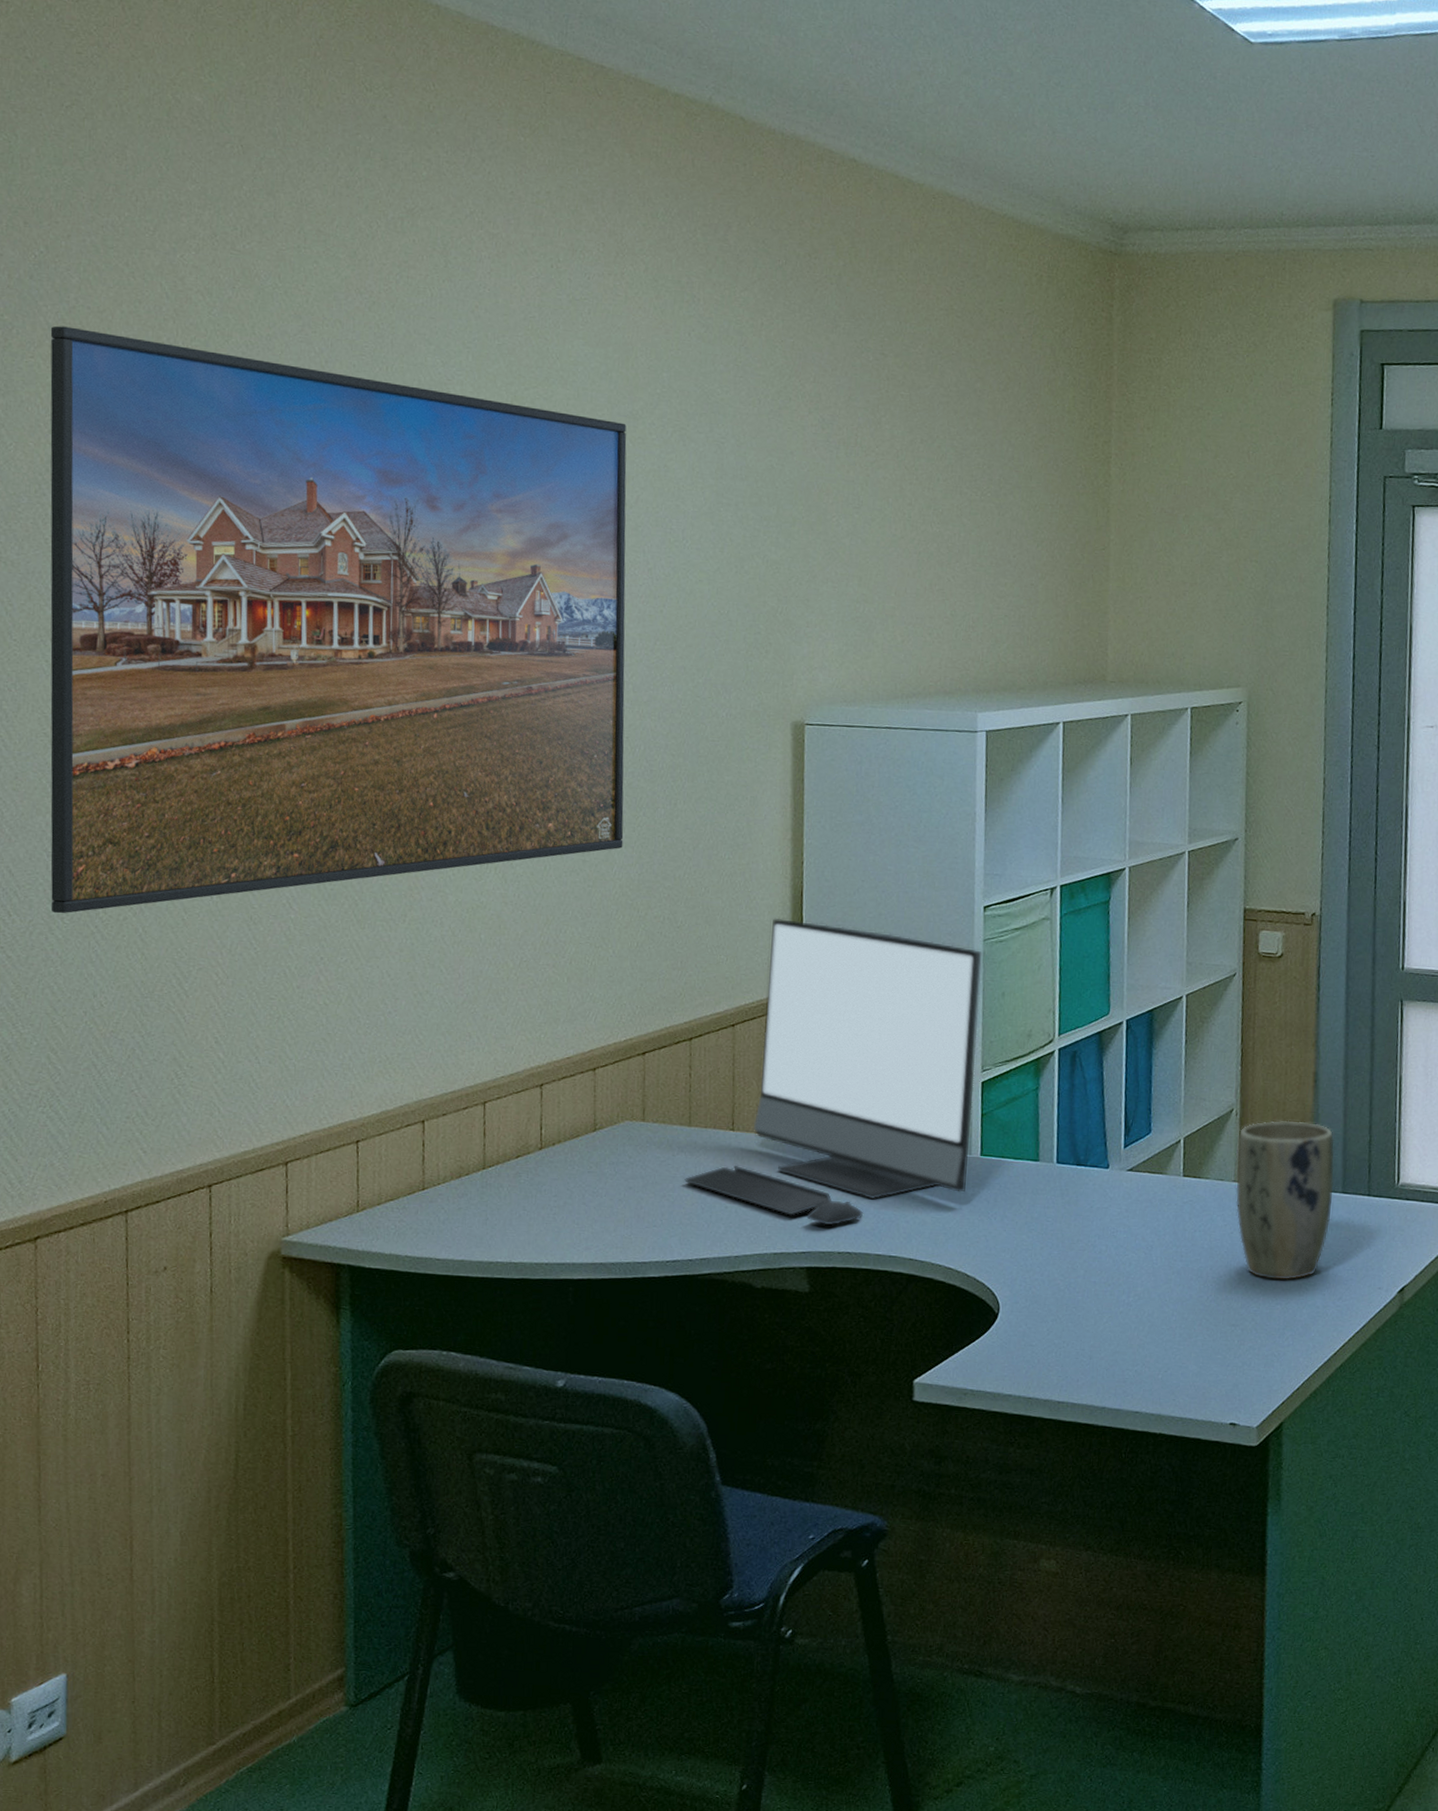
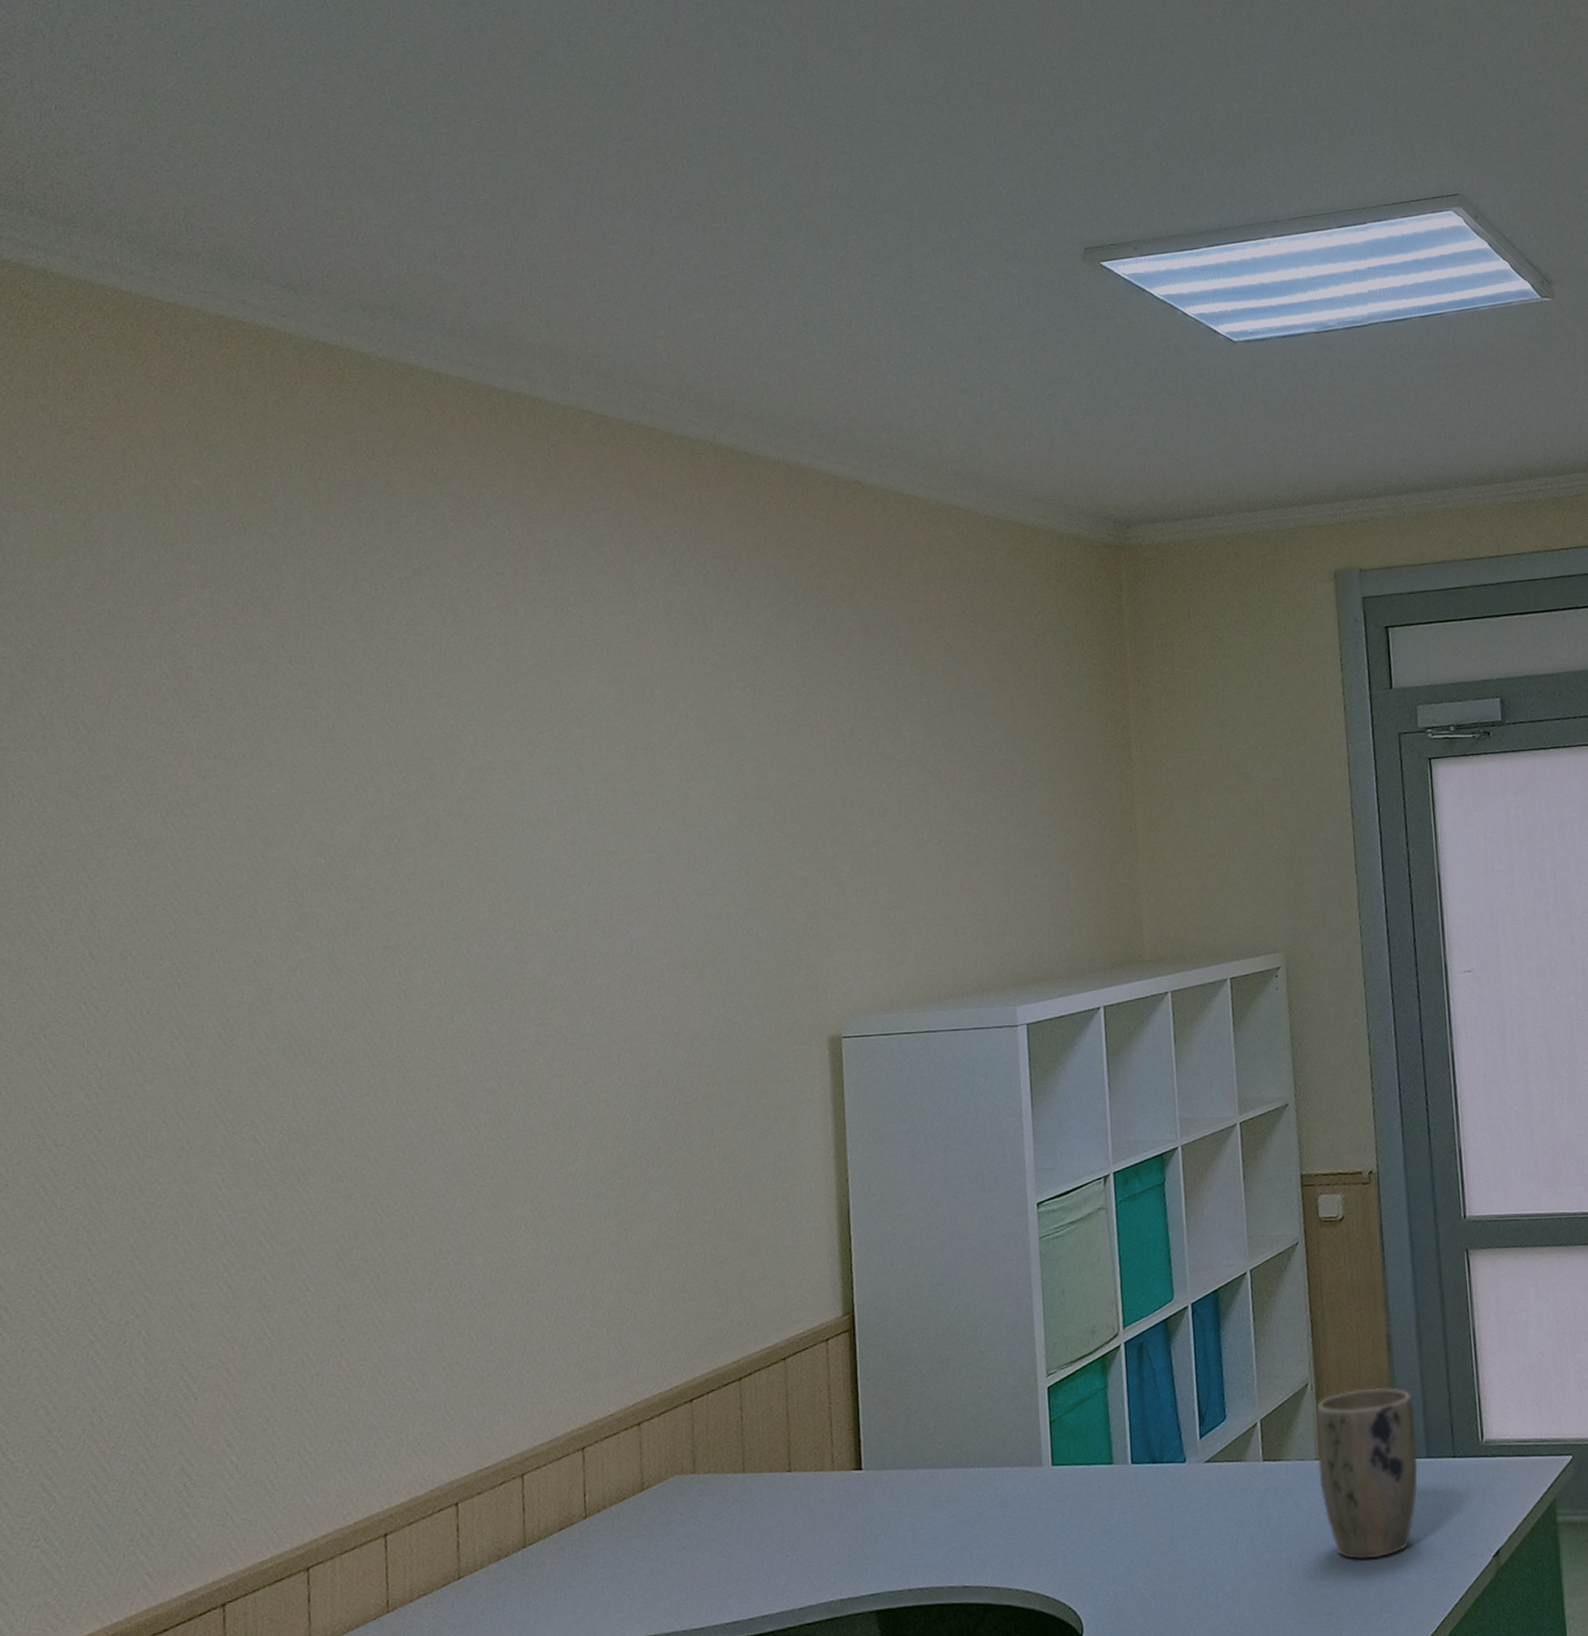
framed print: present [50,325,627,914] -> none [43,716,660,1326]
monitor: present [684,918,982,1226] -> none [741,1240,1040,1562]

